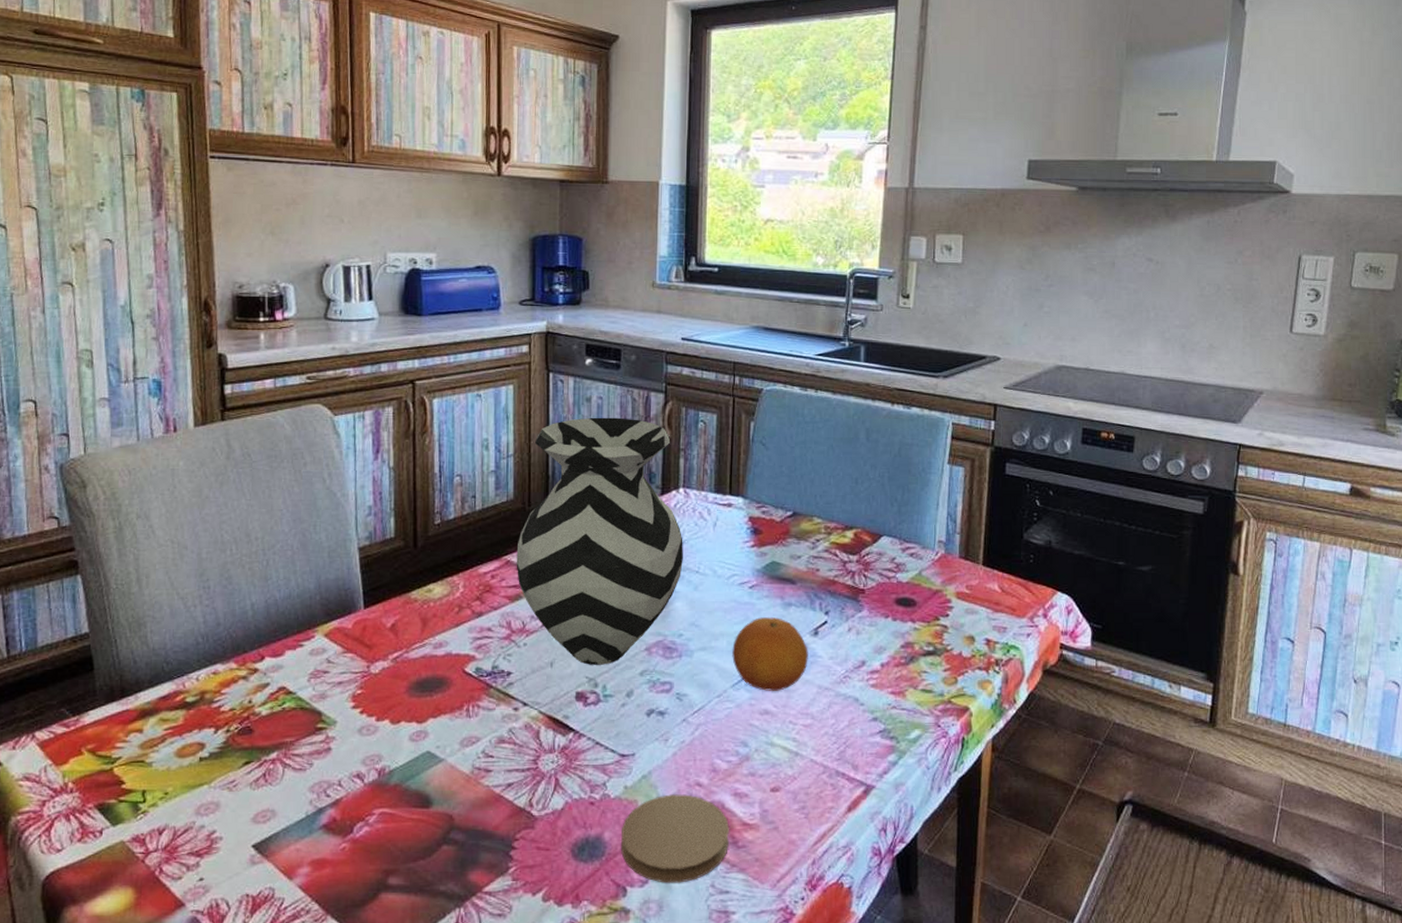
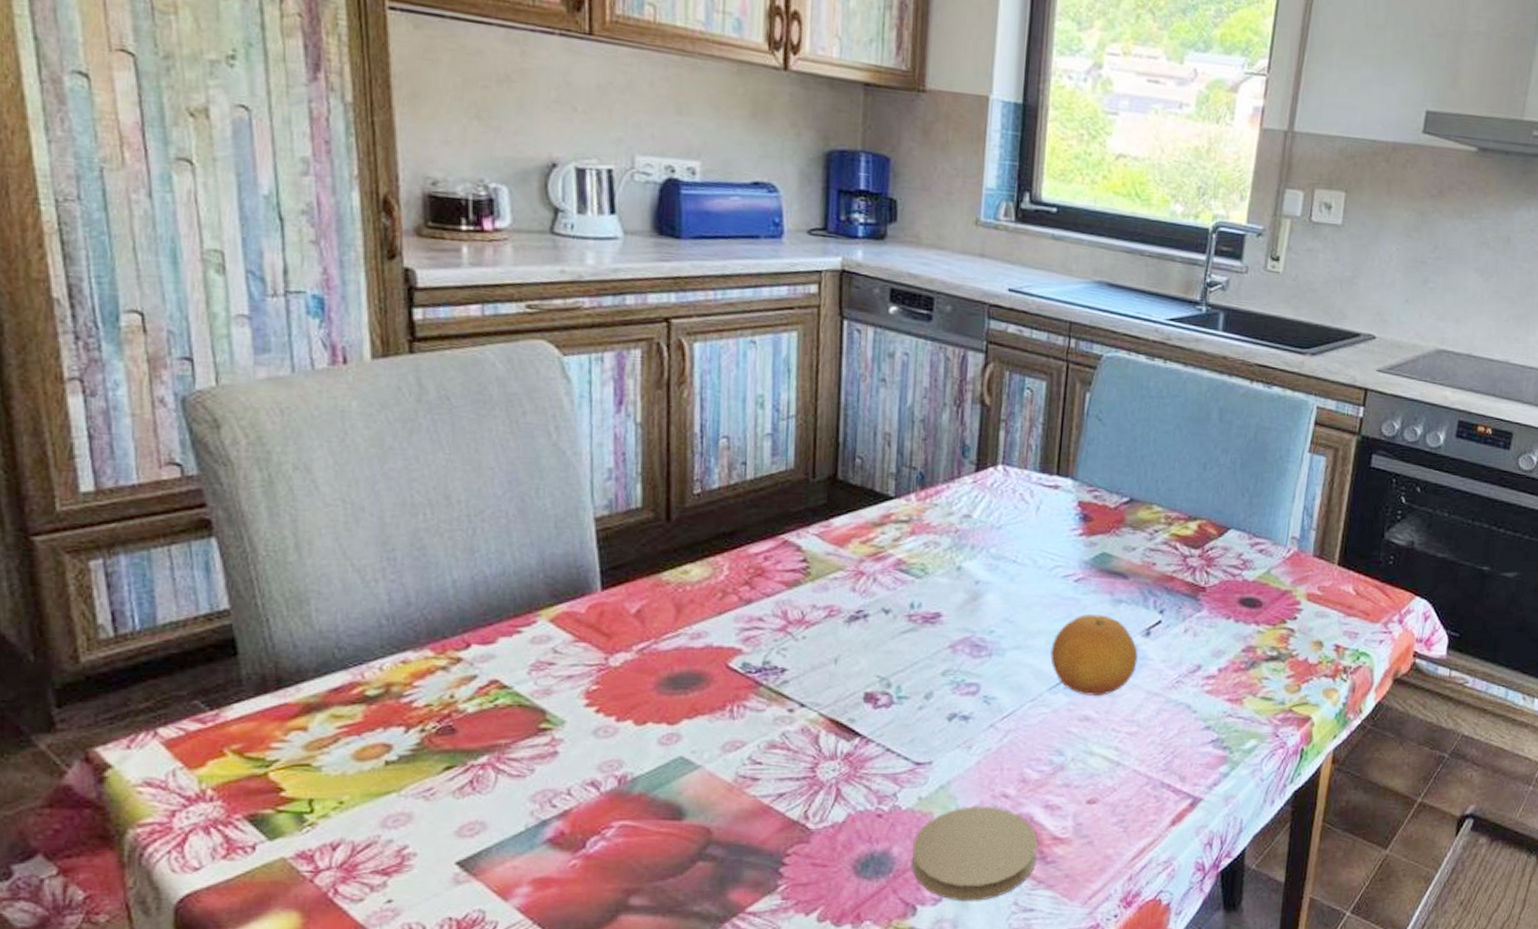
vase: present [516,417,683,665] -> none [795,376,1000,663]

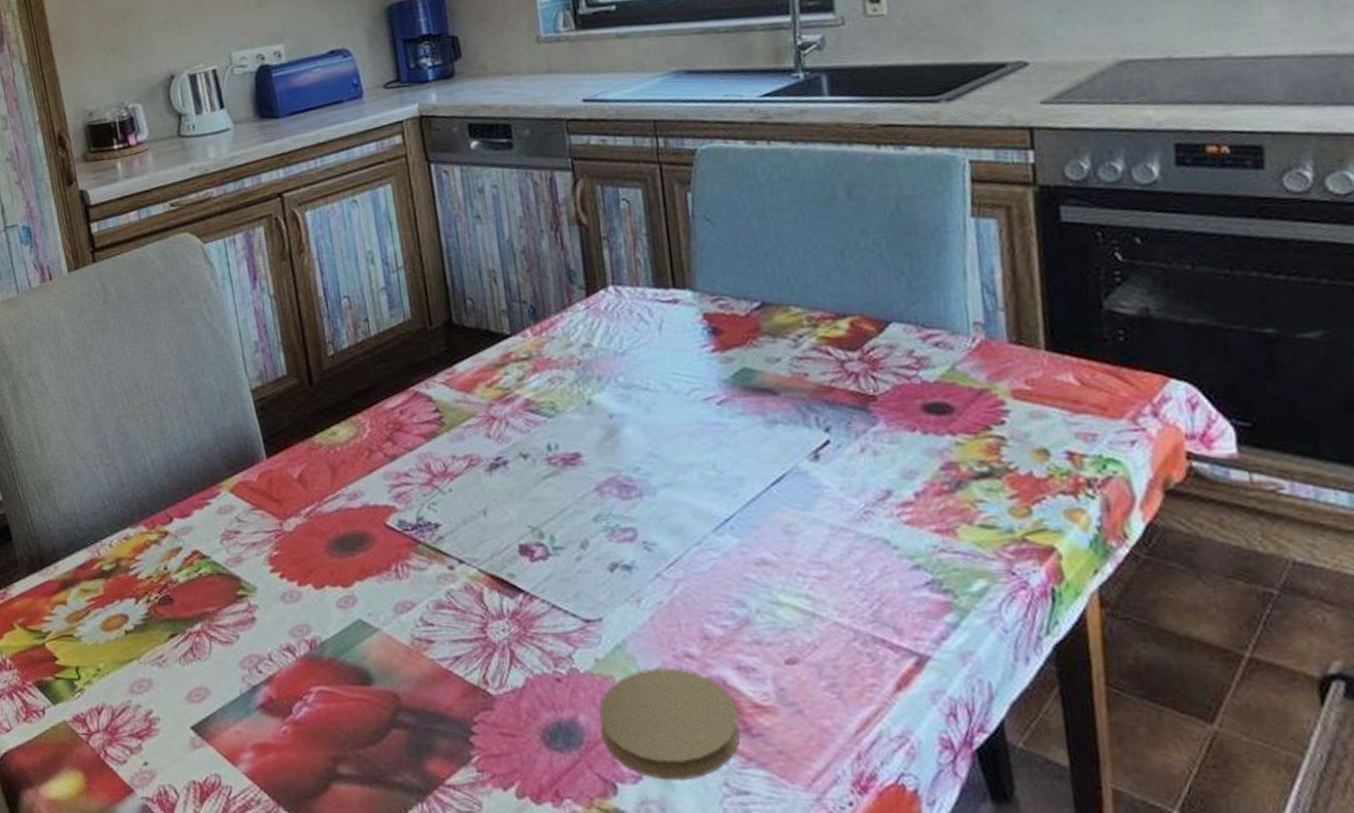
fruit: present [1050,614,1138,696] -> none [706,439,811,535]

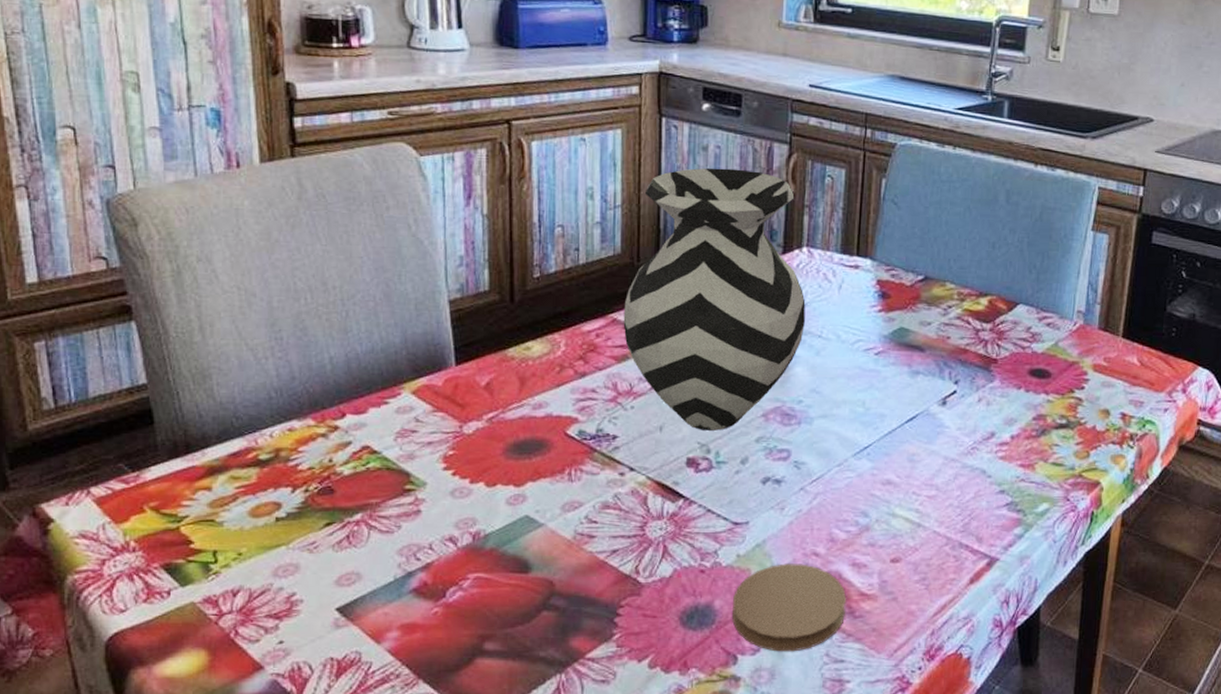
vase: none [424,207,627,512] -> present [623,167,806,431]

